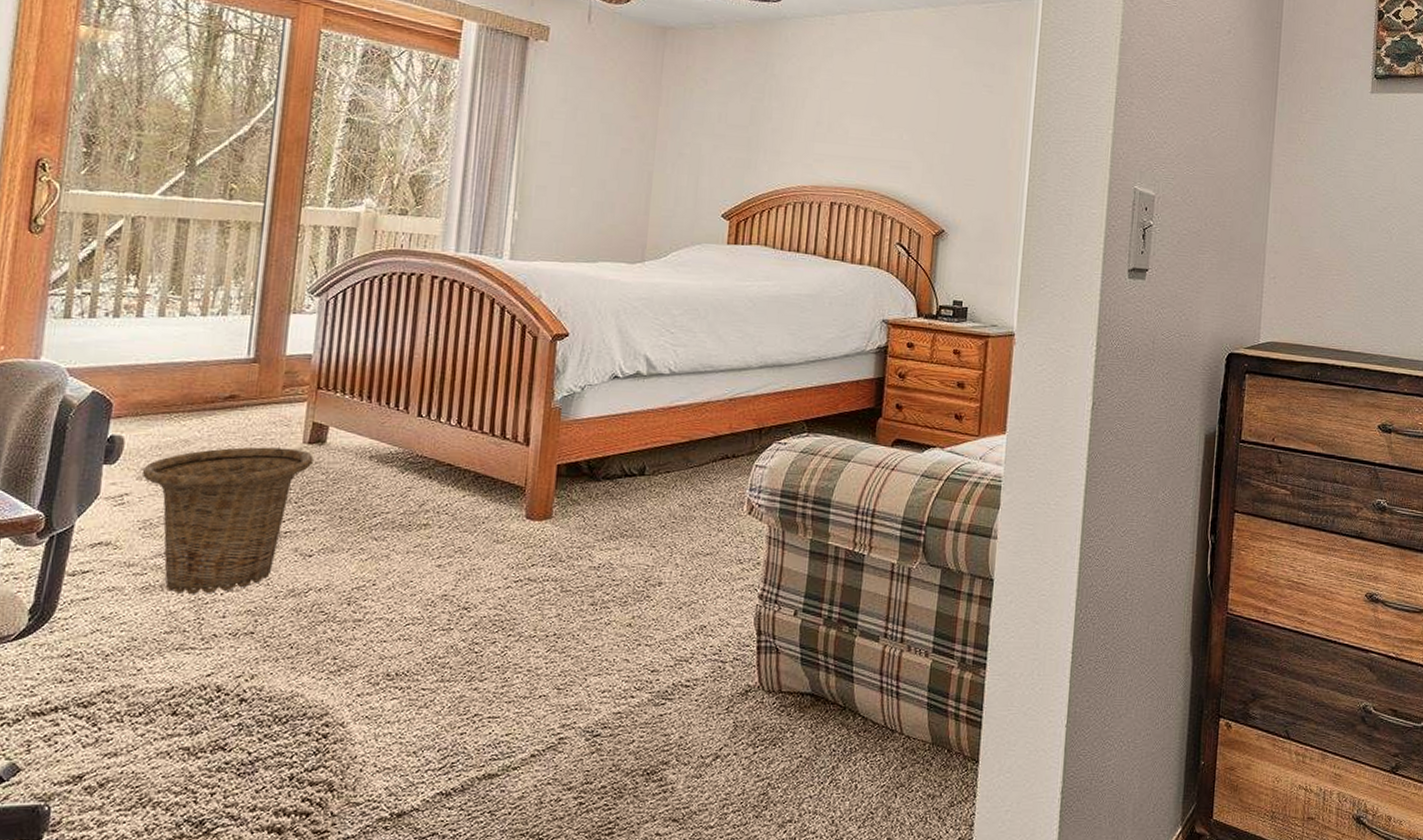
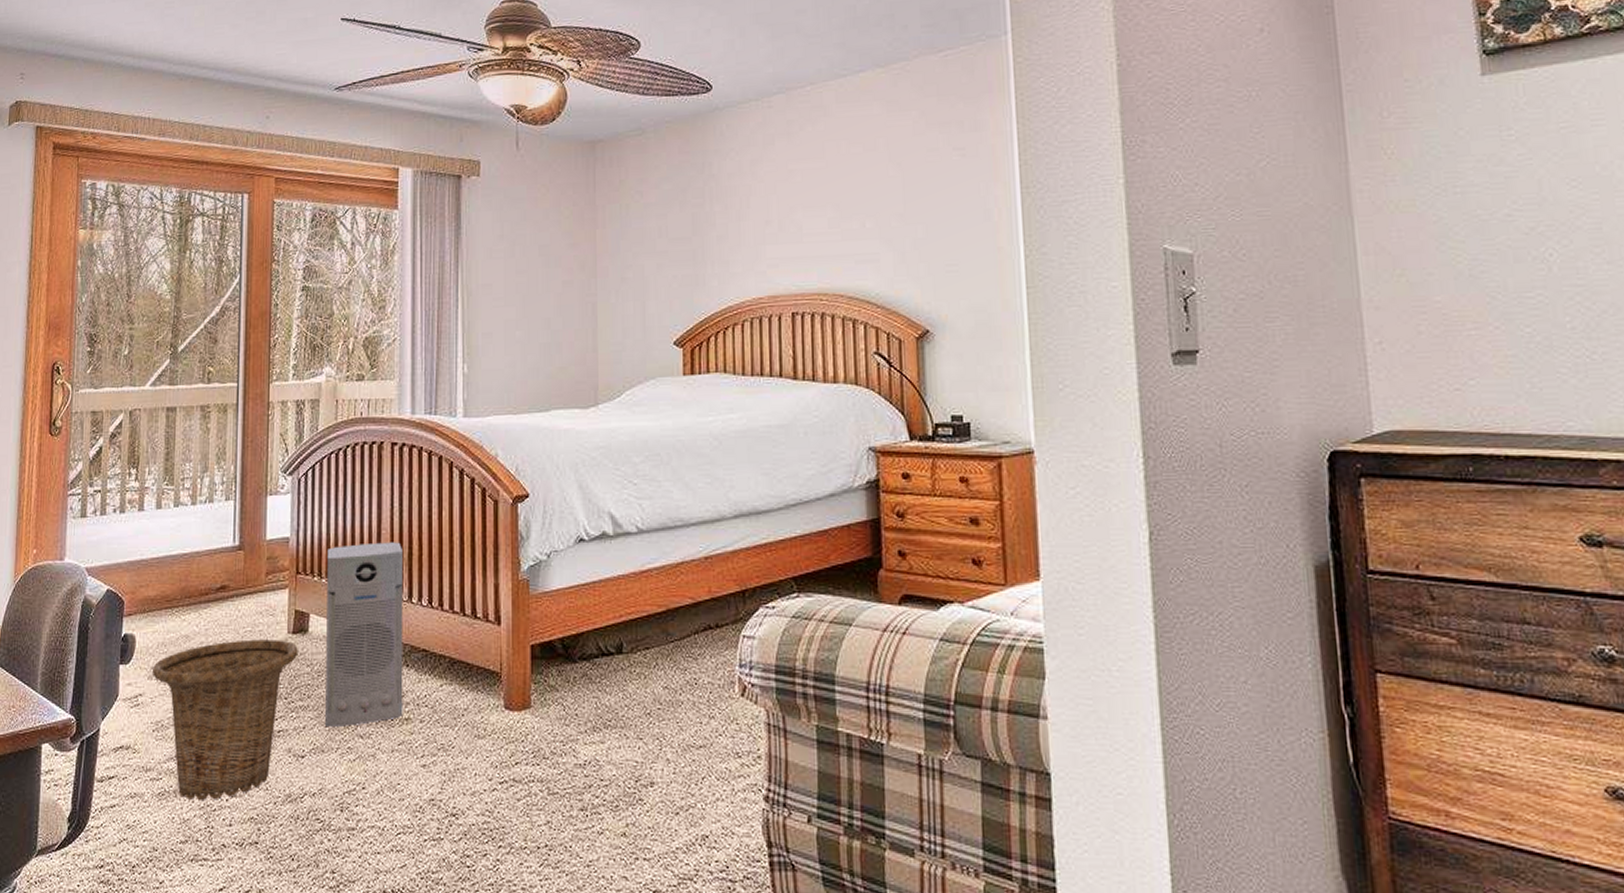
air purifier: none [337,365,436,531] -> present [325,542,404,728]

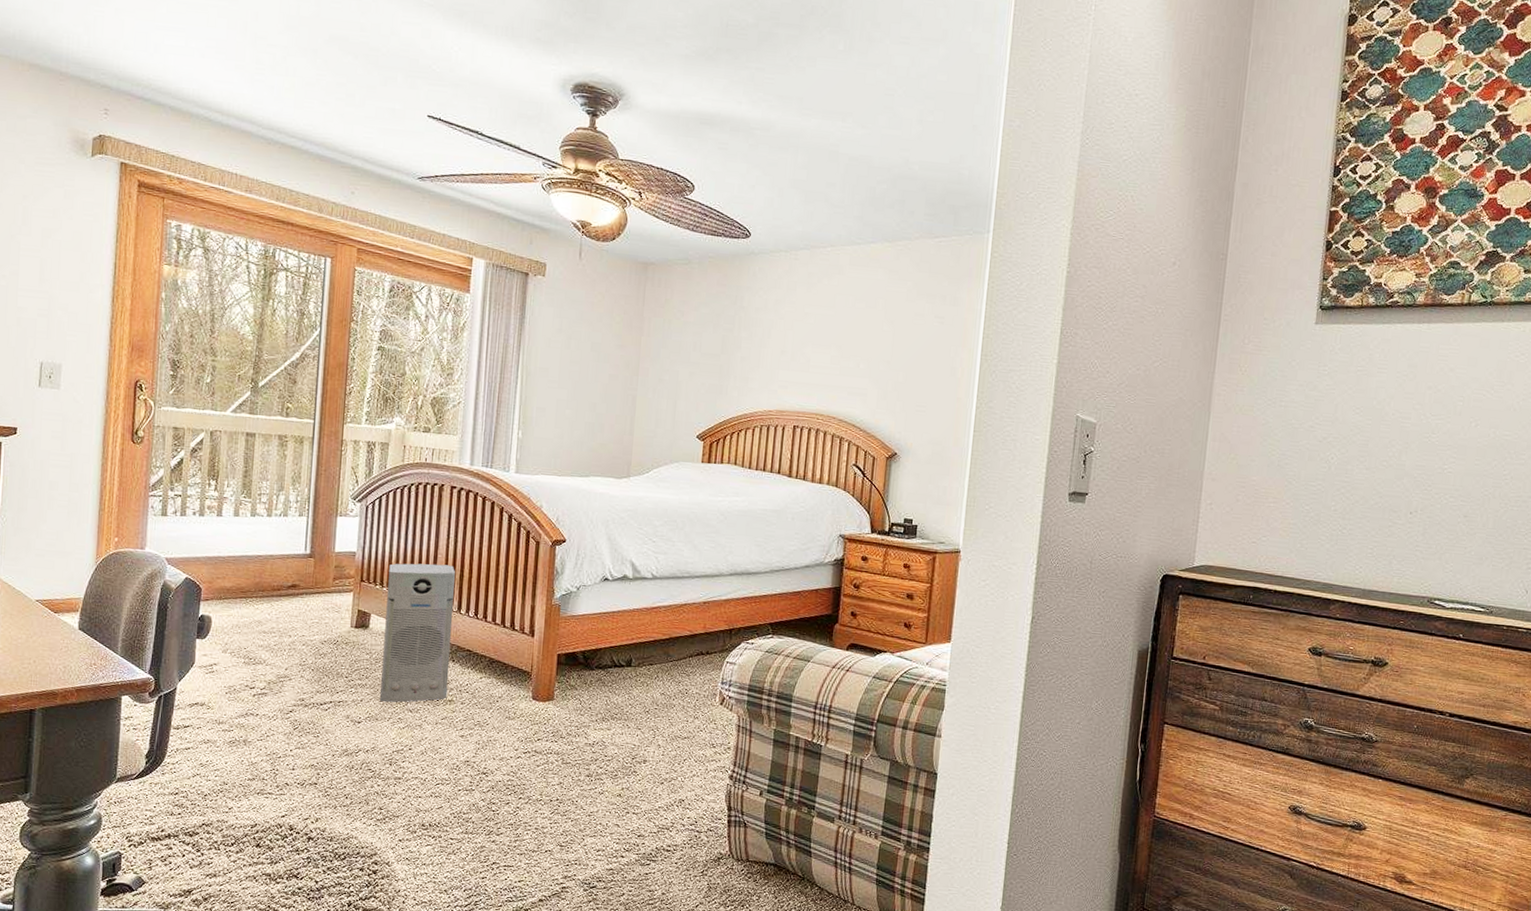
basket: present [153,639,298,800] -> none [227,629,359,749]

